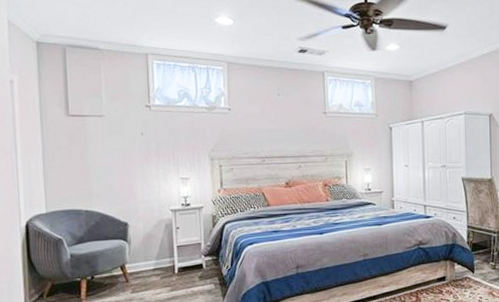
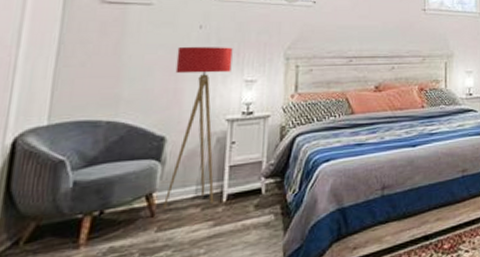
floor lamp: none [127,150,170,278] -> present [163,46,233,211]

